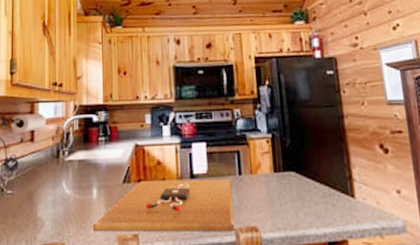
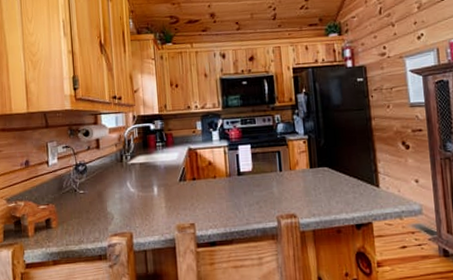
cutting board: present [92,178,235,232] -> none [155,174,277,222]

